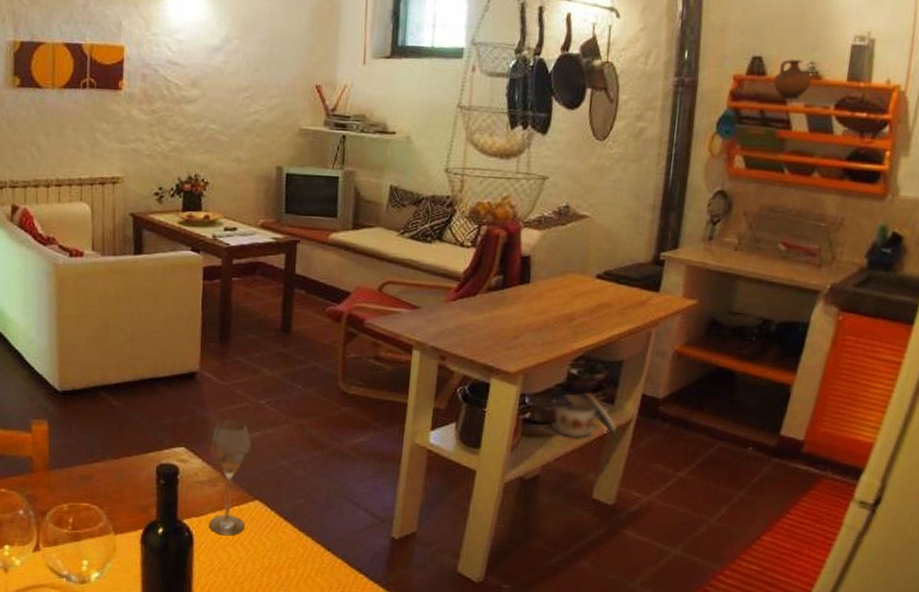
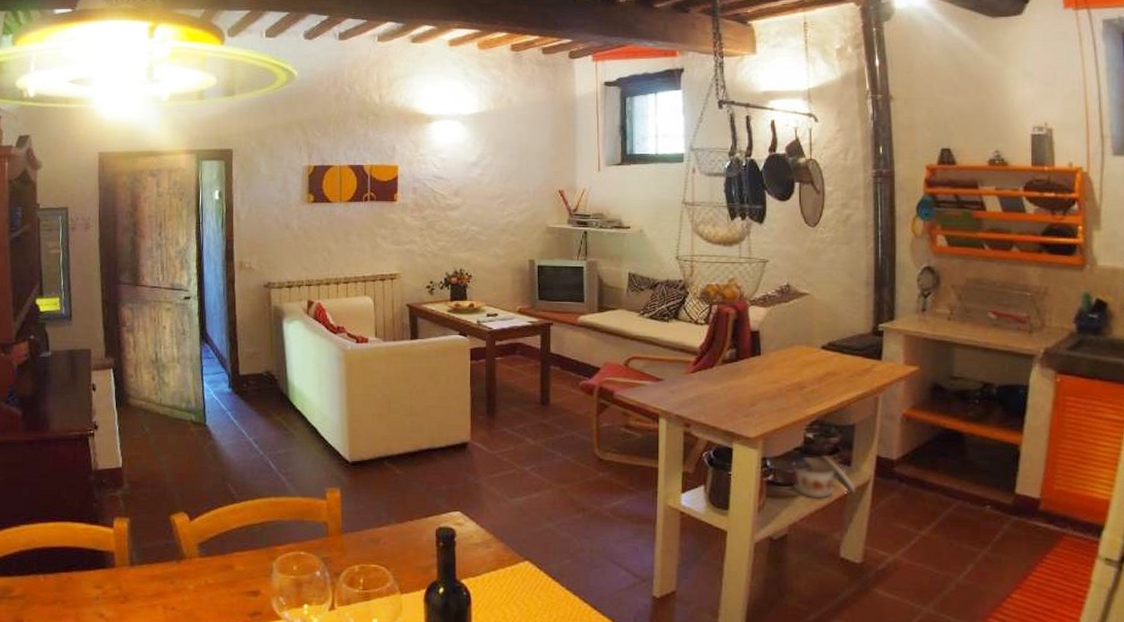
wineglass: present [208,419,251,536] -> none [483,485,519,595]
ceramic jug: present [773,59,812,99] -> none [963,150,999,184]

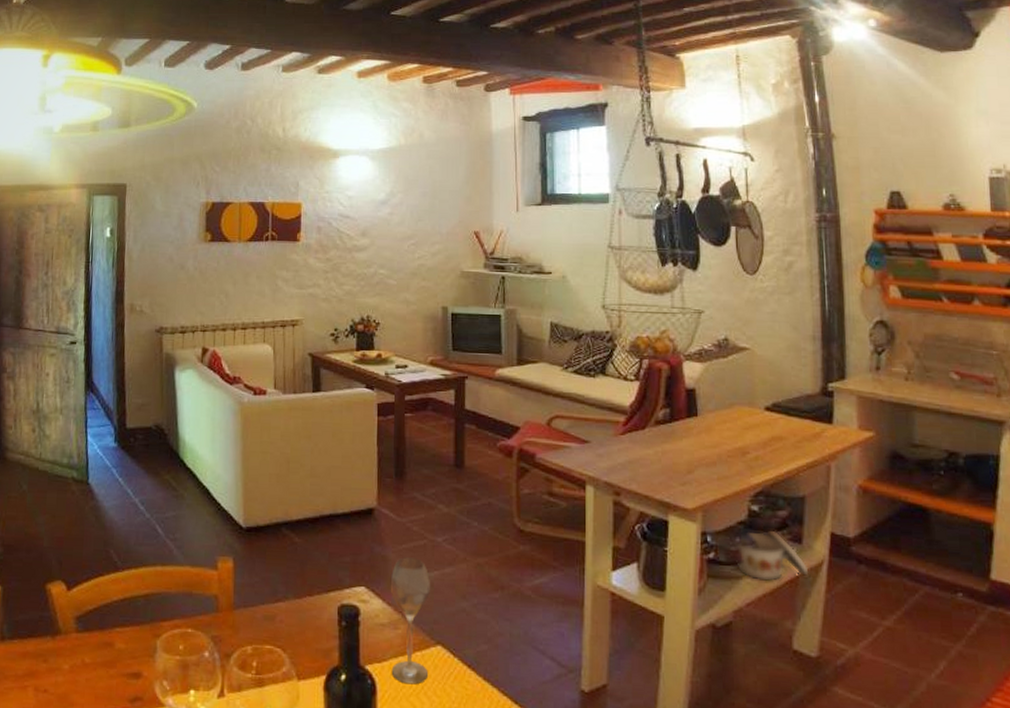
wineglass: none [483,485,519,595] -> present [390,557,430,685]

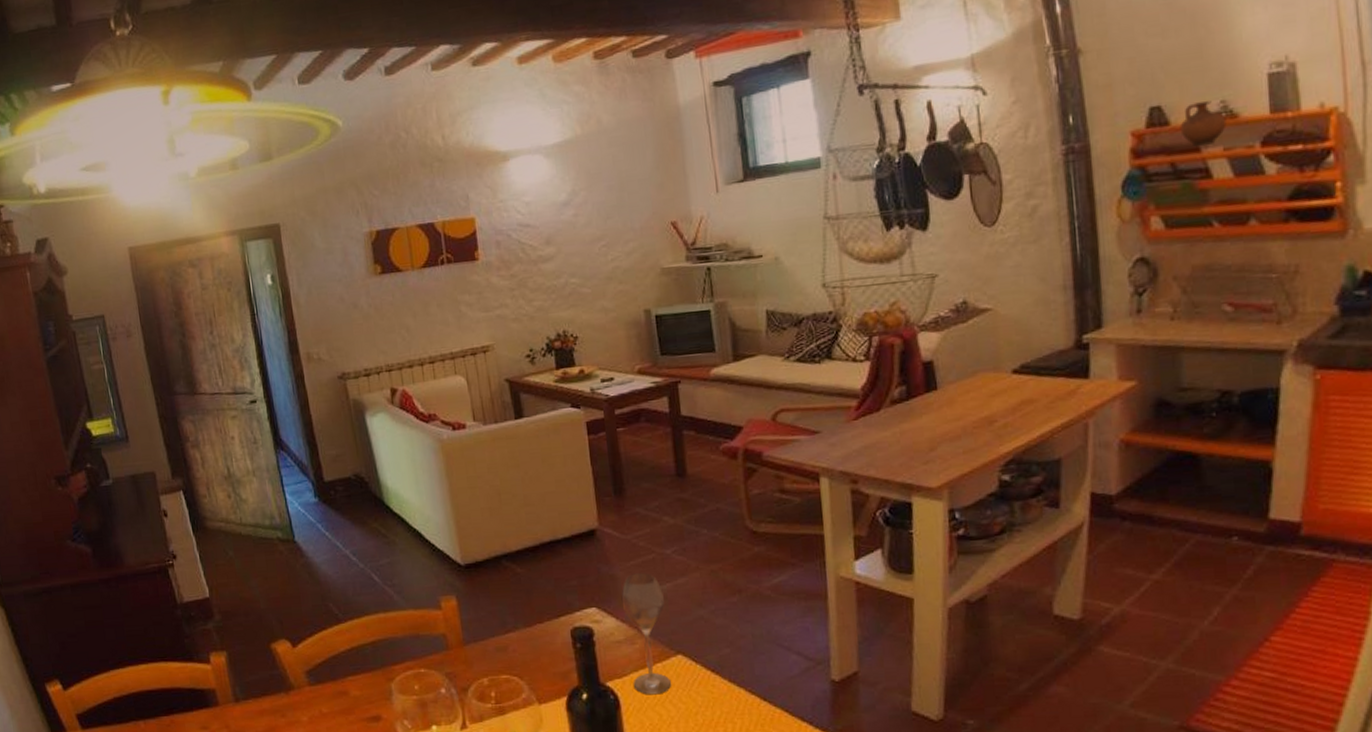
cooking pot: present [730,530,809,581] -> none [980,498,1068,551]
ceramic jug: none [915,193,955,230] -> present [1180,101,1227,146]

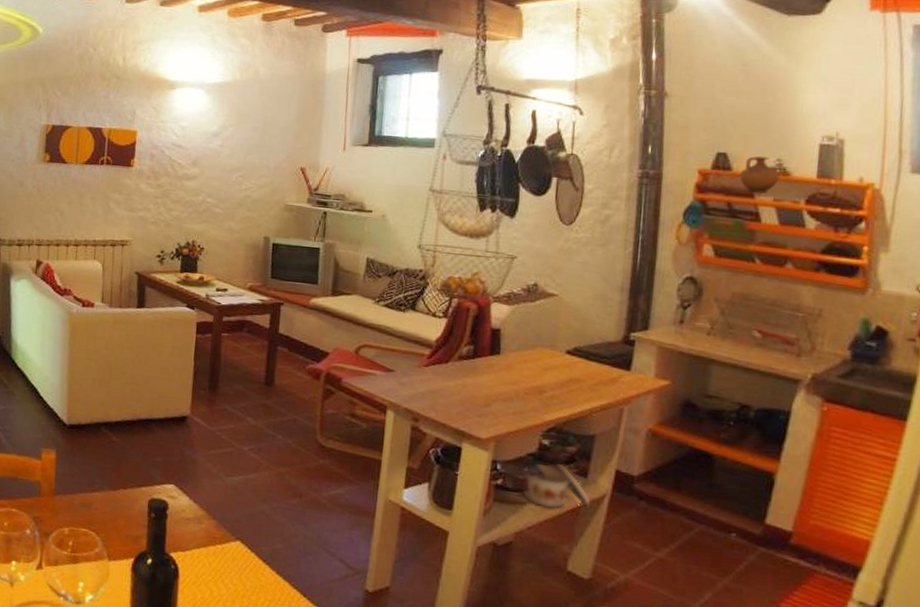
wineglass: present [621,573,671,695] -> none [193,462,235,573]
cooking pot: none [980,498,1068,551] -> present [519,462,591,509]

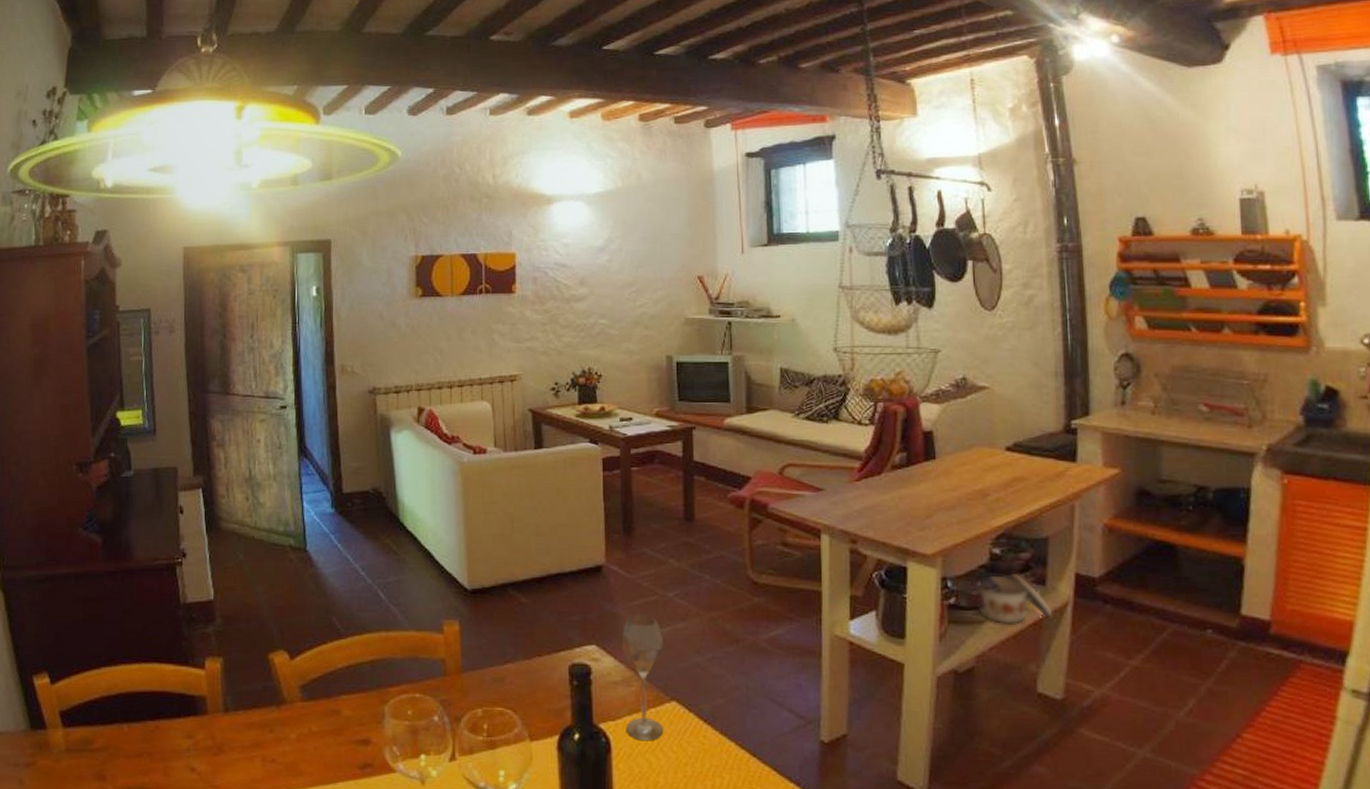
wineglass: none [193,462,235,573] -> present [621,614,663,741]
ceramic jug: present [739,156,780,194] -> none [1162,218,1203,257]

